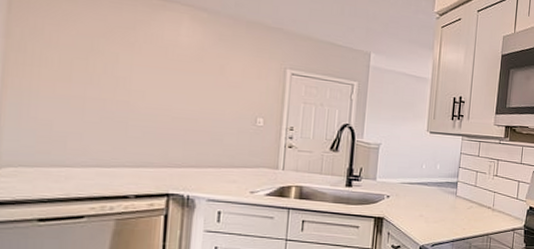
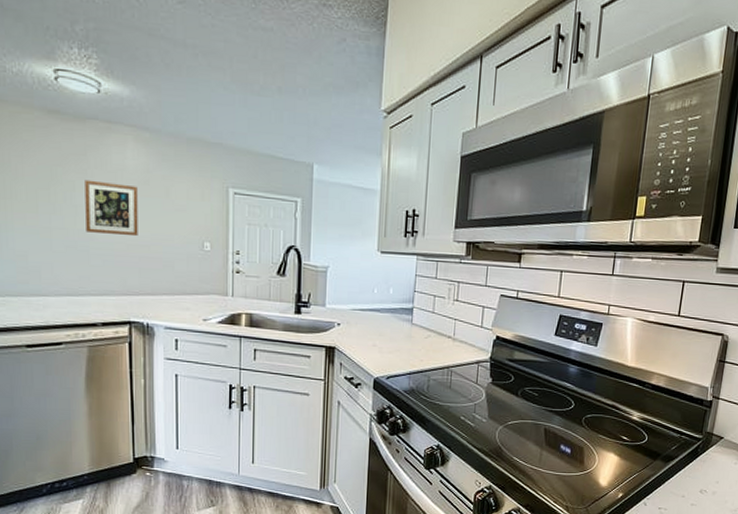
wall art: none [126,52,190,110] -> present [85,179,138,237]

